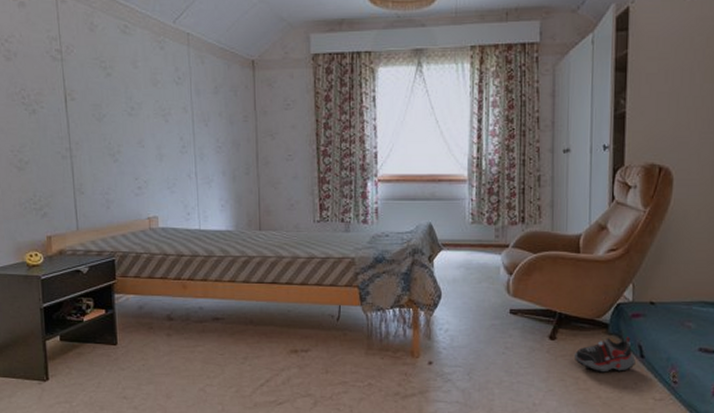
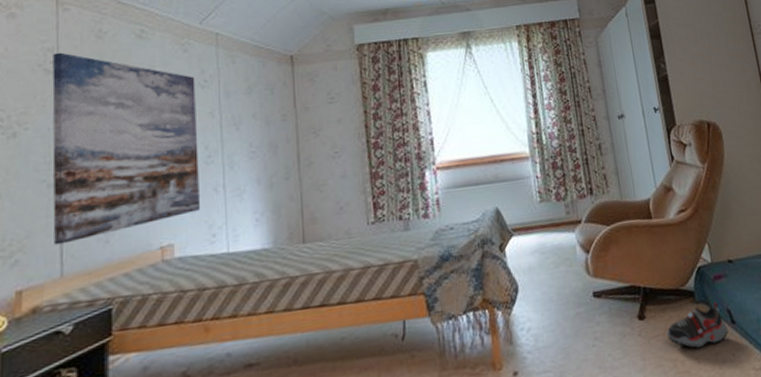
wall art: none [57,41,178,205] -> present [52,52,201,245]

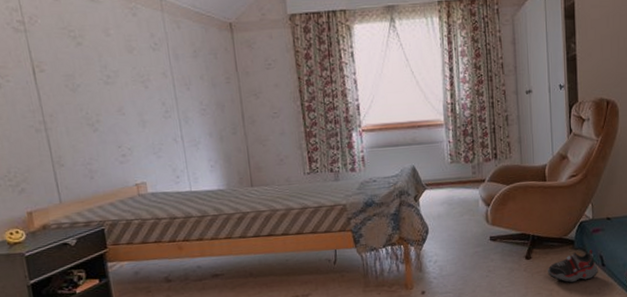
wall art: present [52,52,201,245] -> none [18,12,165,179]

